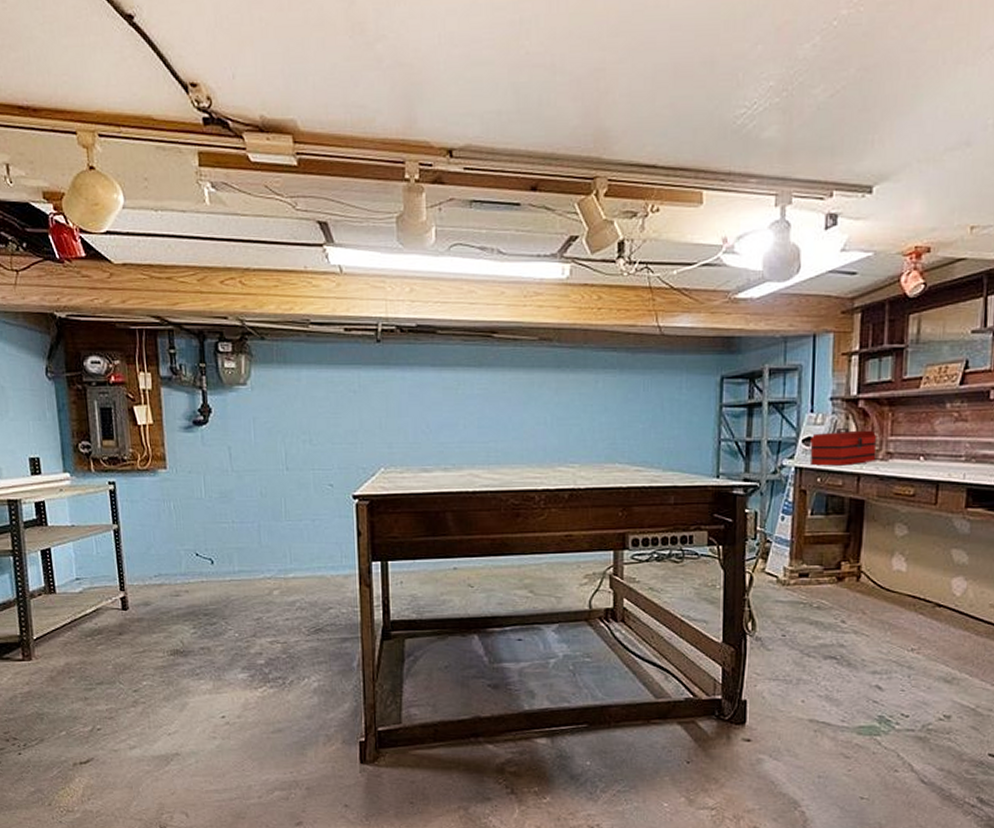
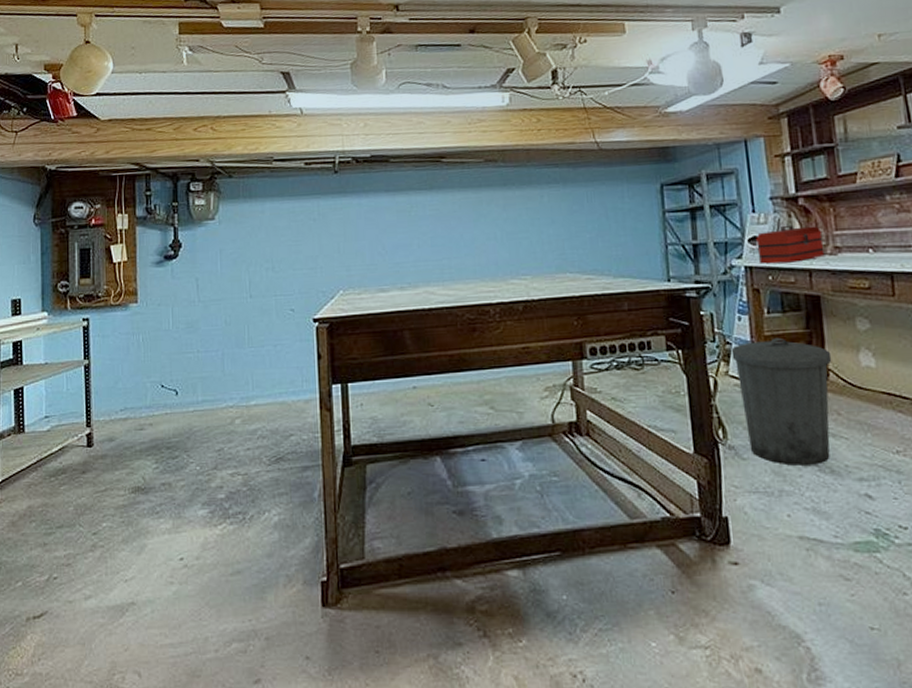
trash can: none [770,538,866,658] -> present [731,337,832,466]

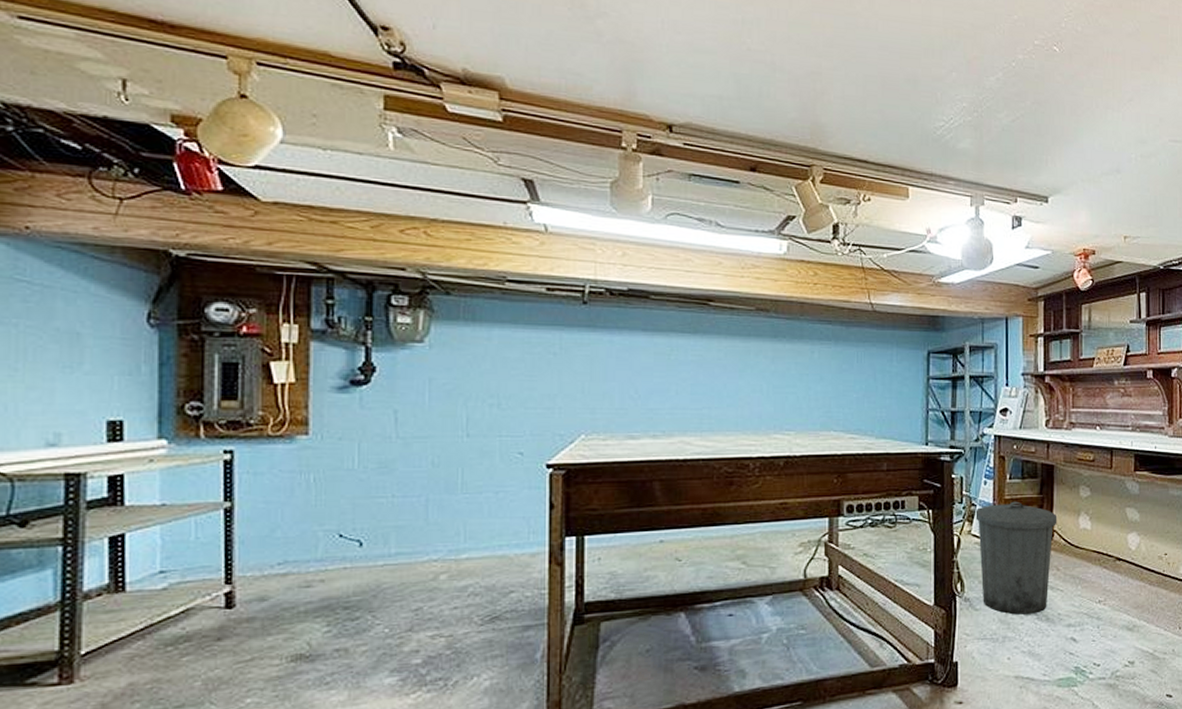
toolbox: present [756,224,825,264] -> none [1007,400,1062,434]

